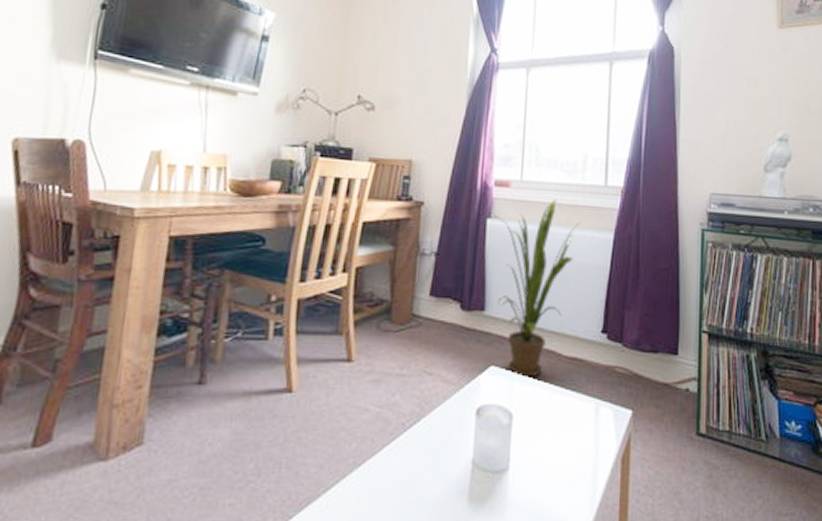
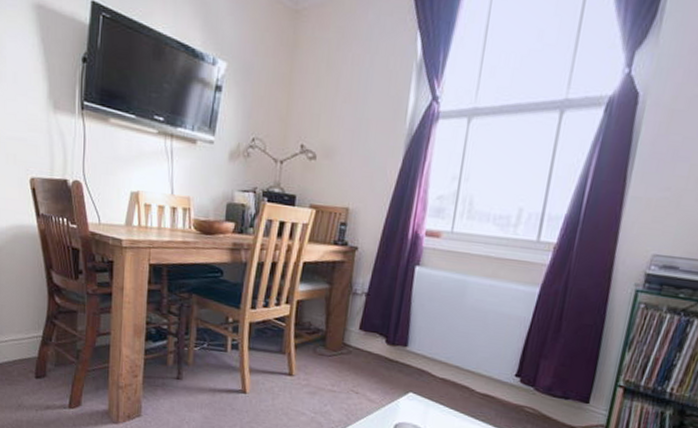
house plant: present [494,199,580,377] -> none [420,251,506,406]

